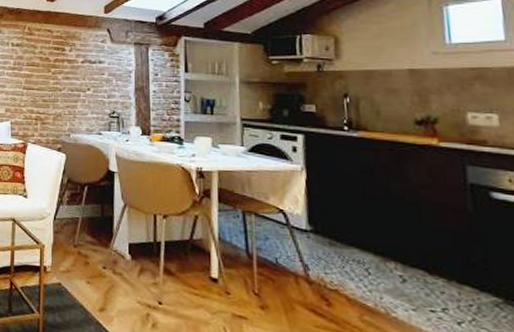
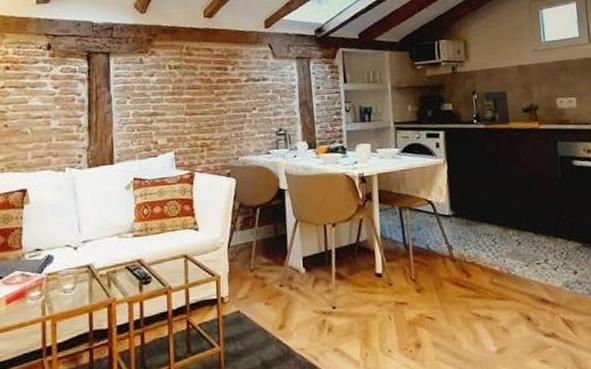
coffee maker: none [350,96,395,137] -> present [478,90,510,127]

